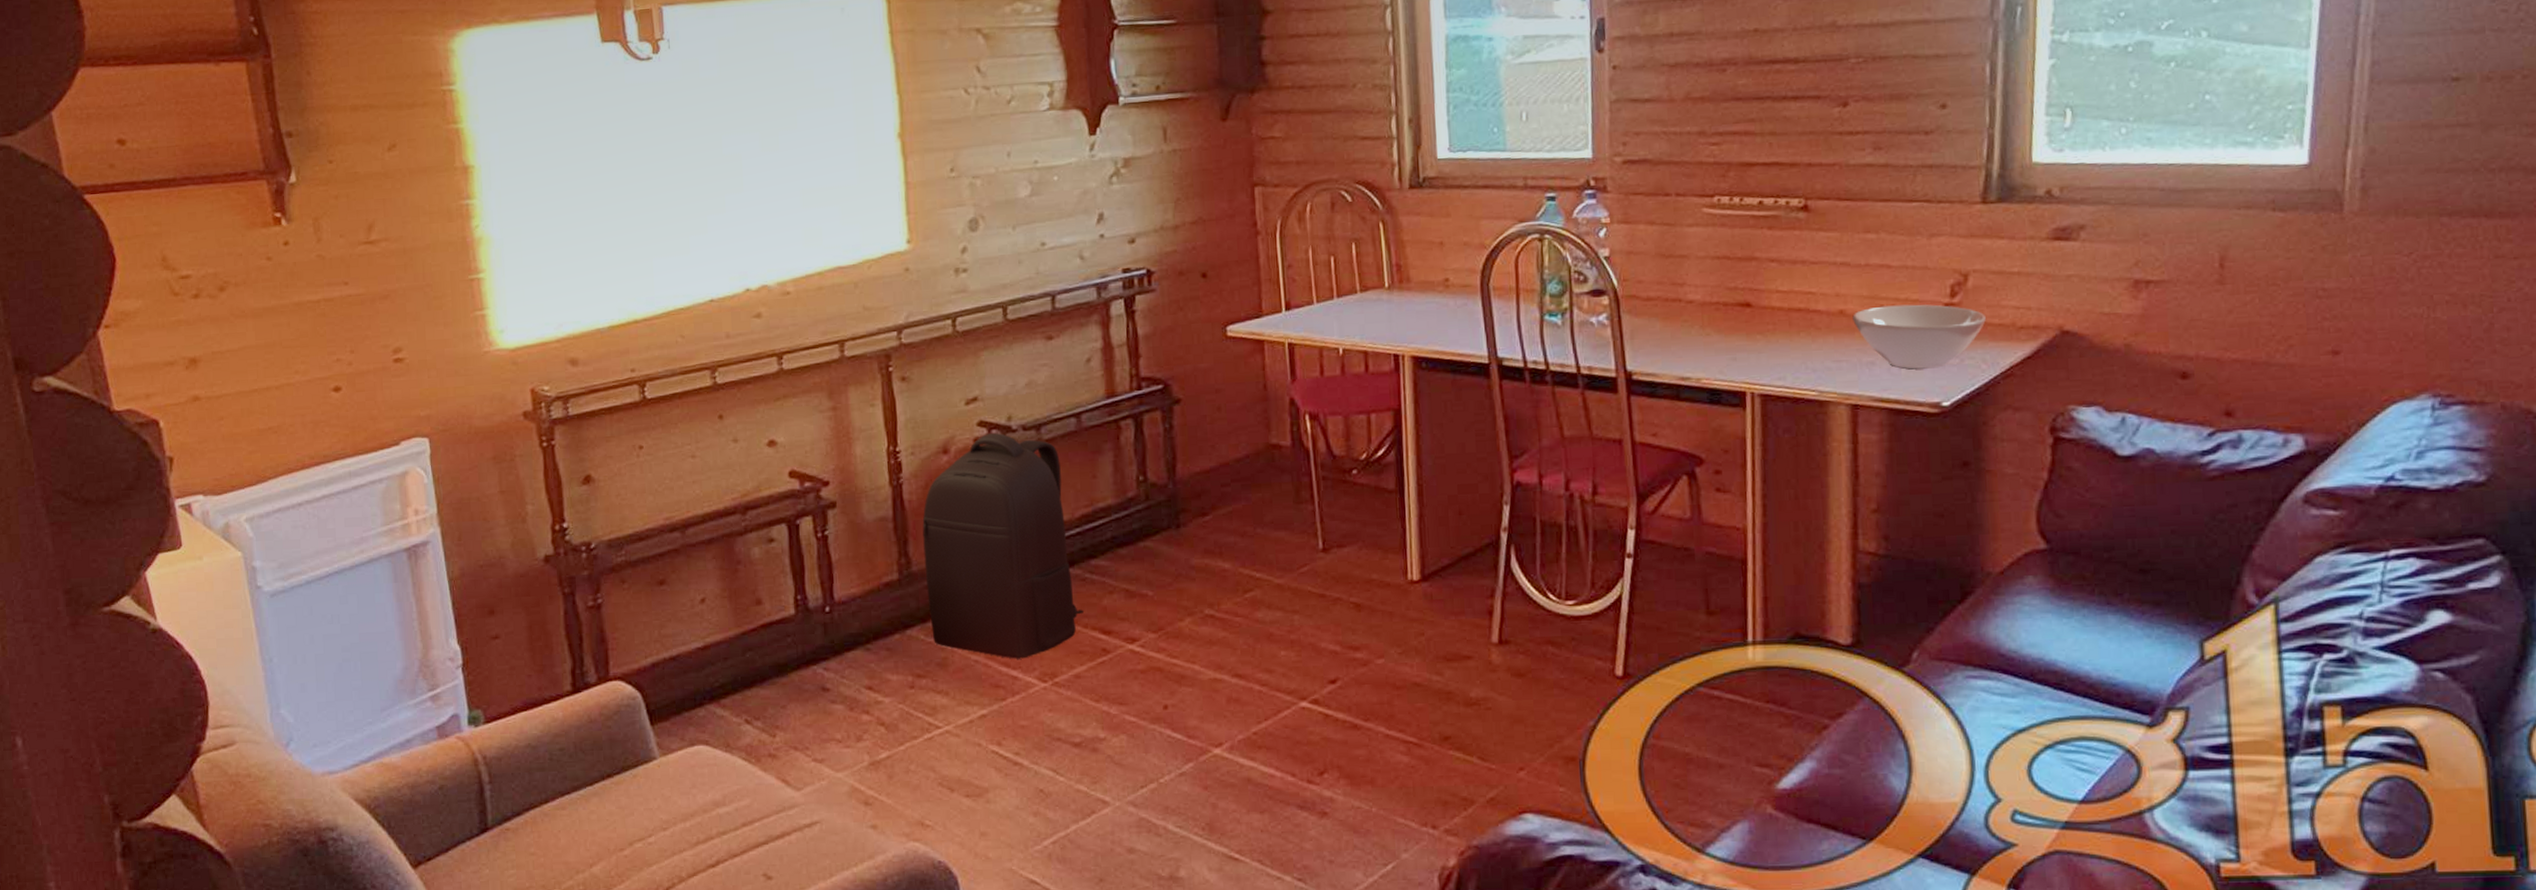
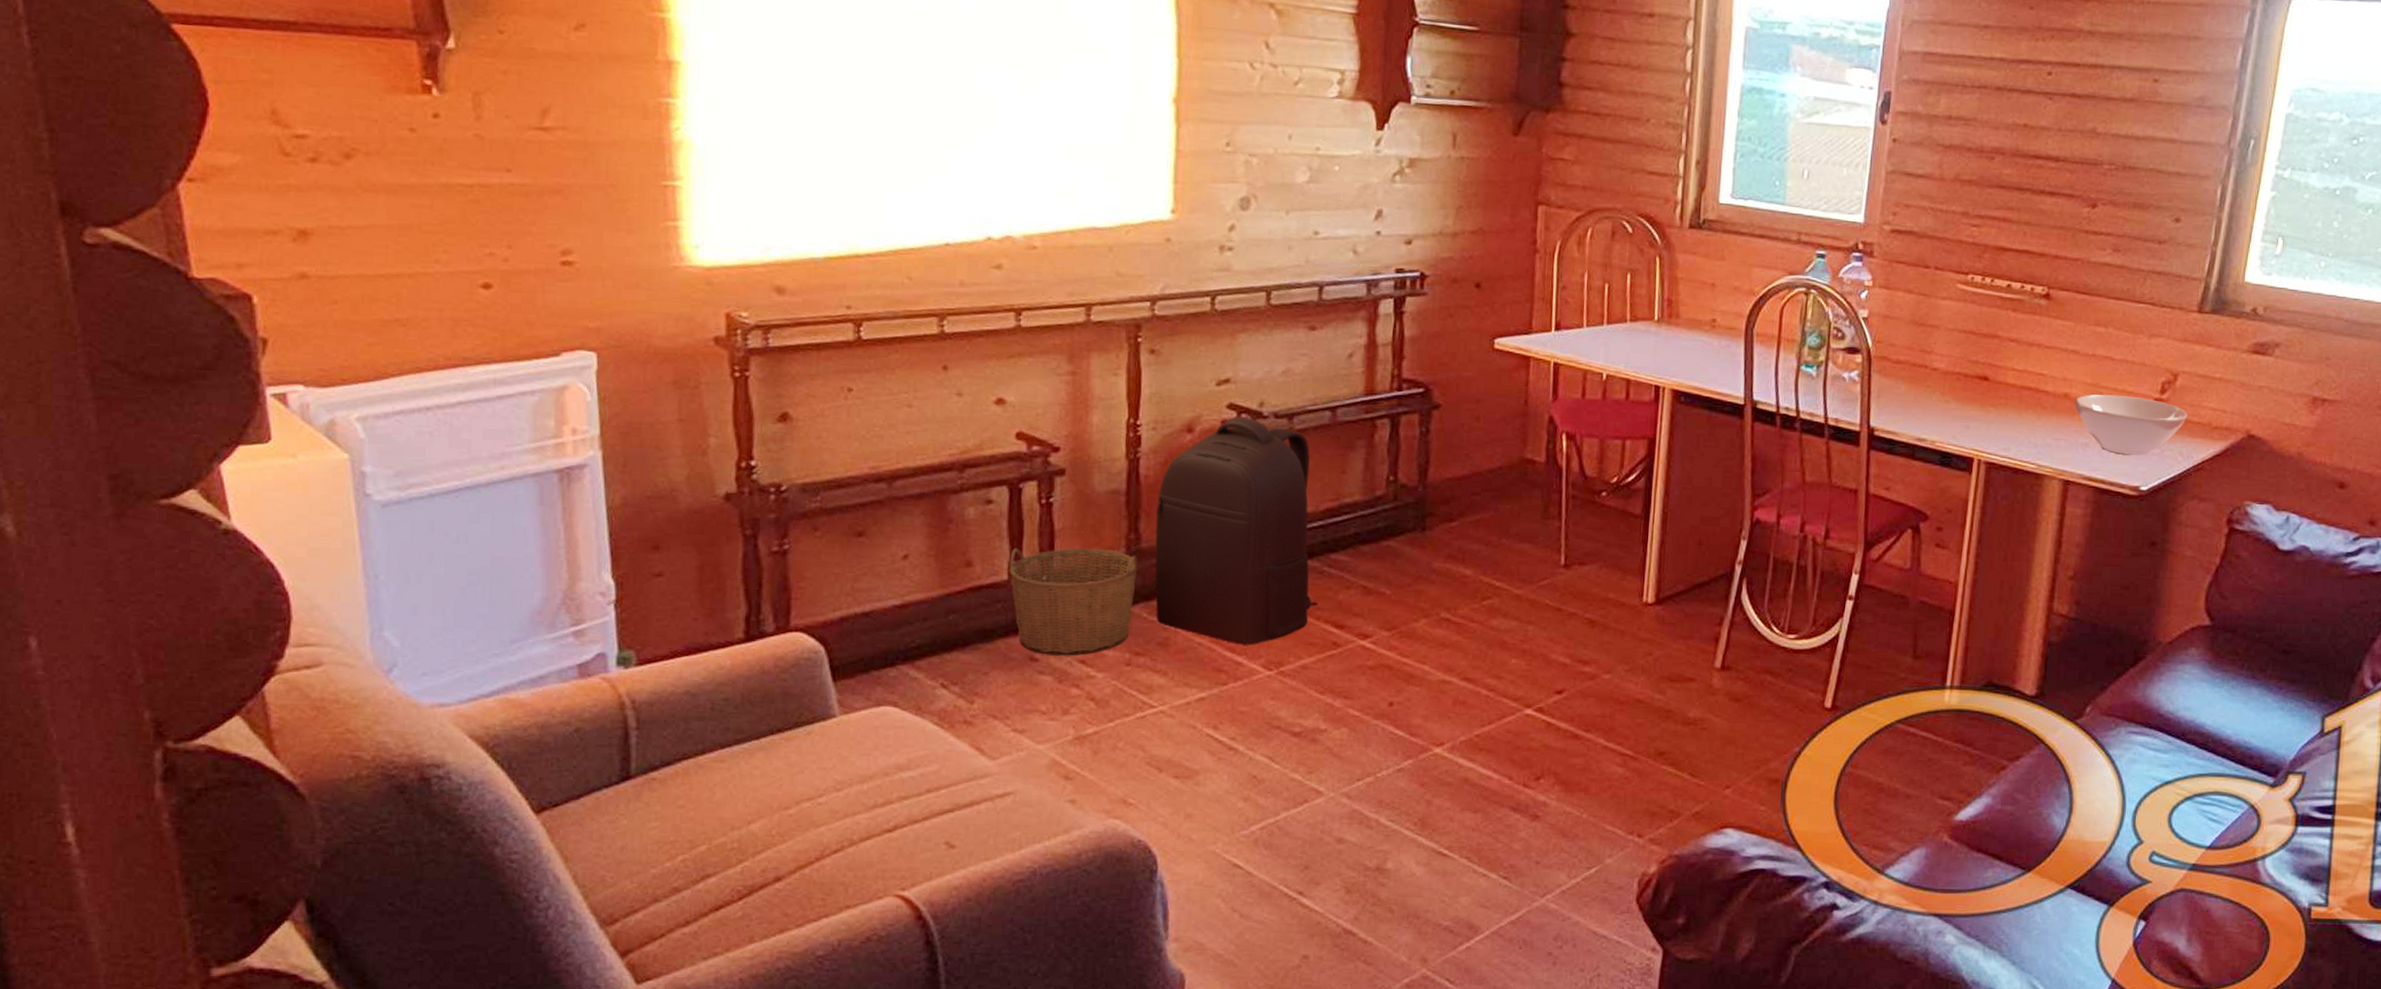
basket: none [794,575,912,684] -> present [1009,548,1138,656]

